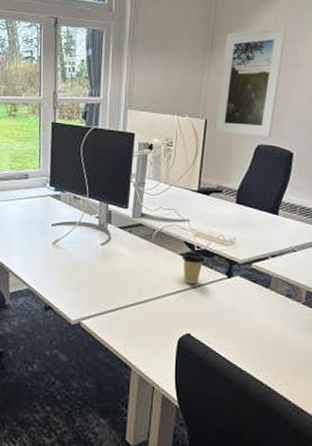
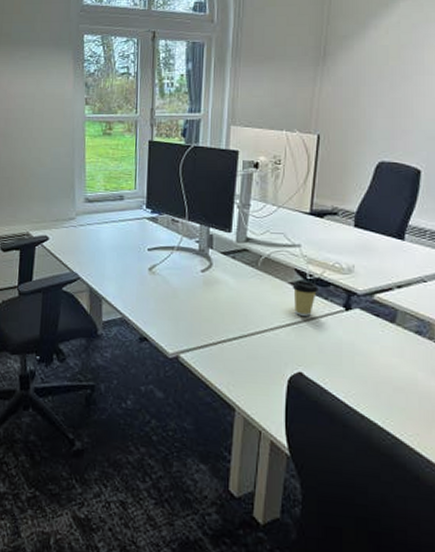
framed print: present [215,26,287,137] -> none [329,31,411,153]

